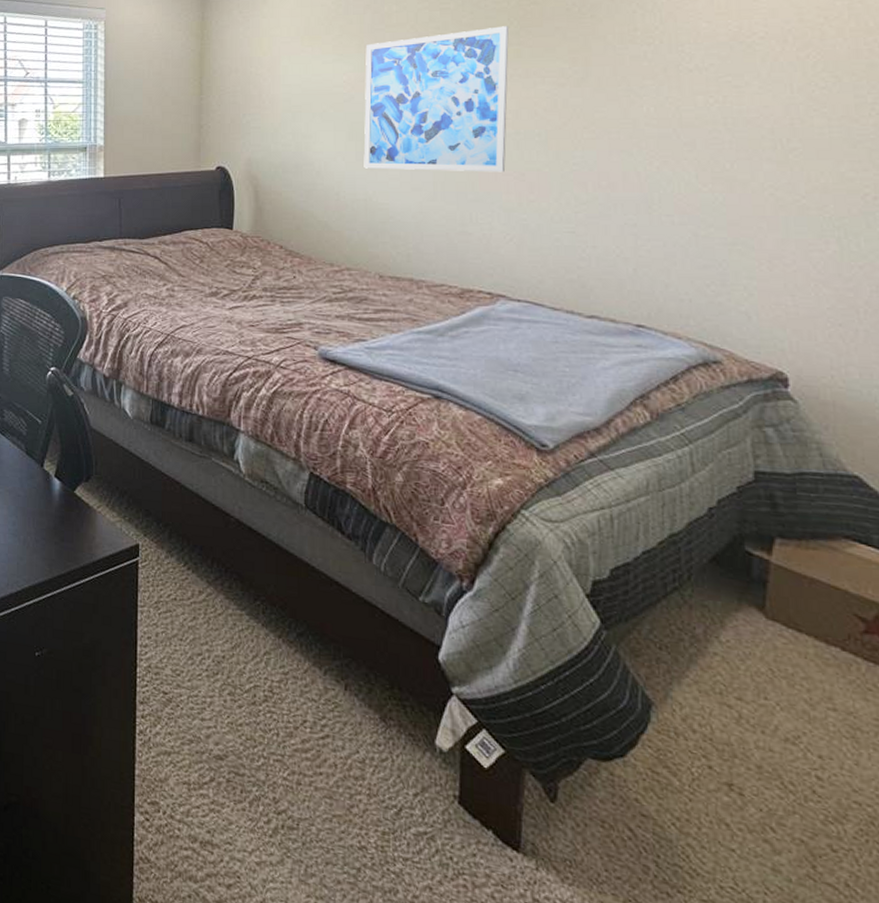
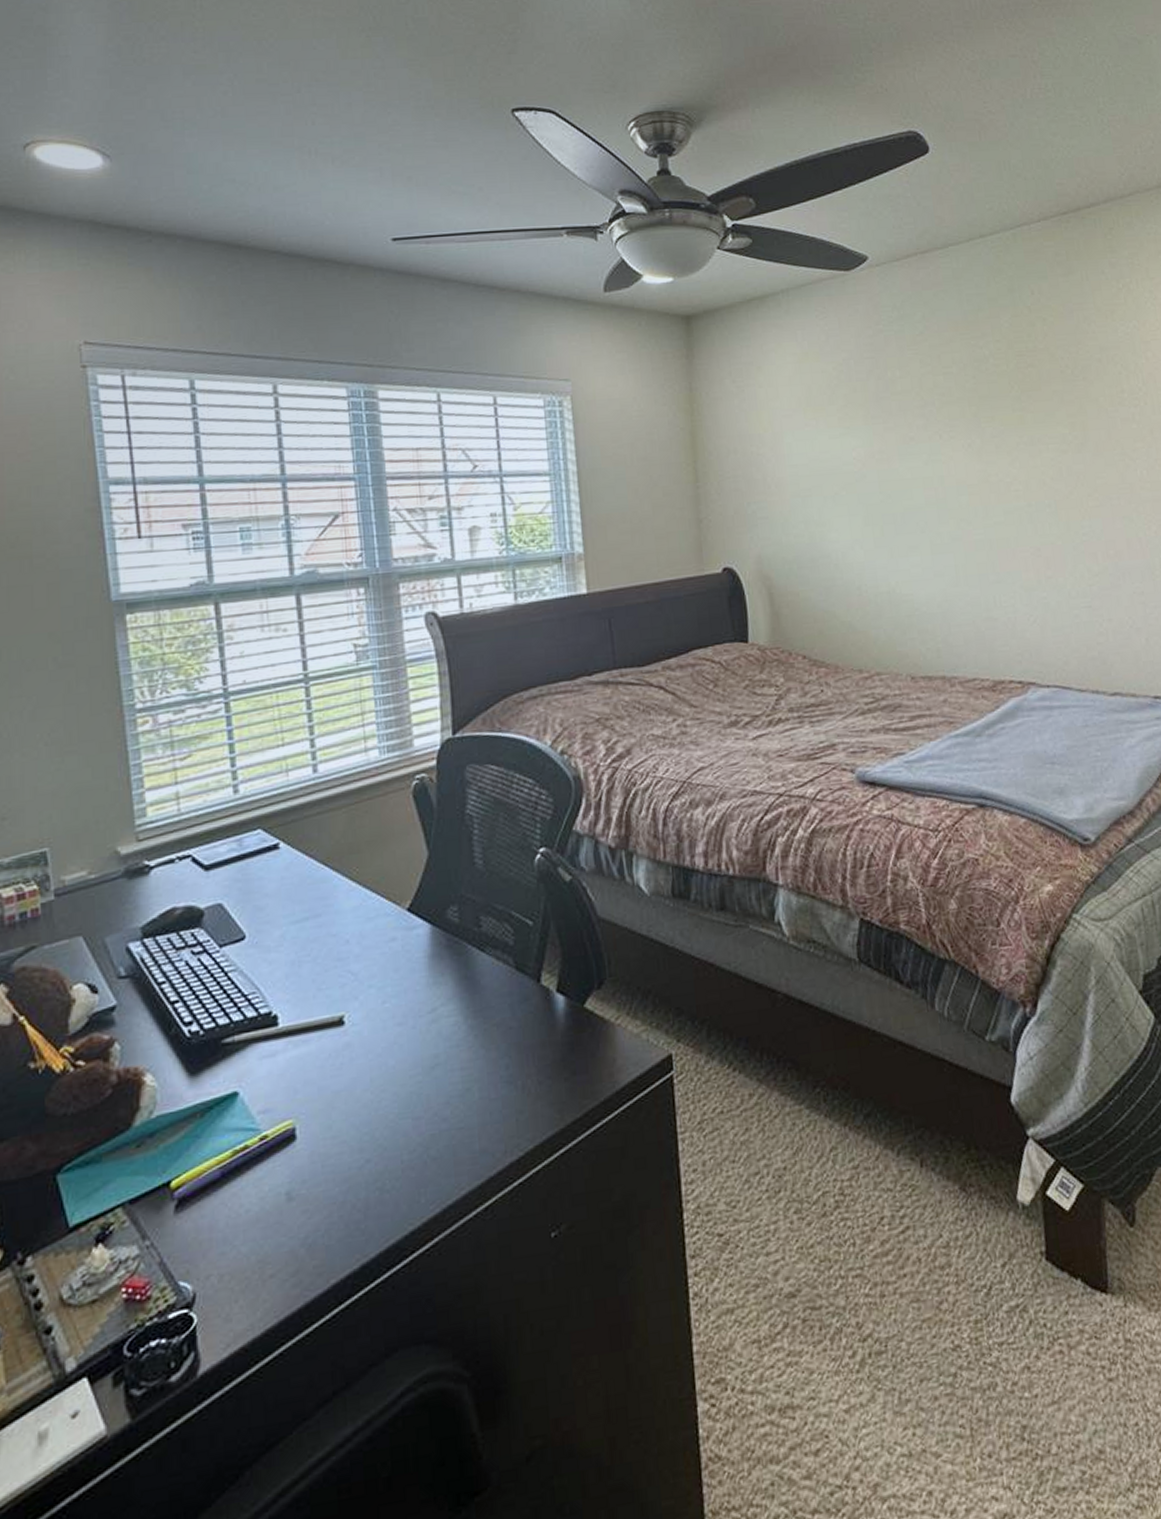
wall art: present [363,26,510,172] -> none [872,390,1022,557]

